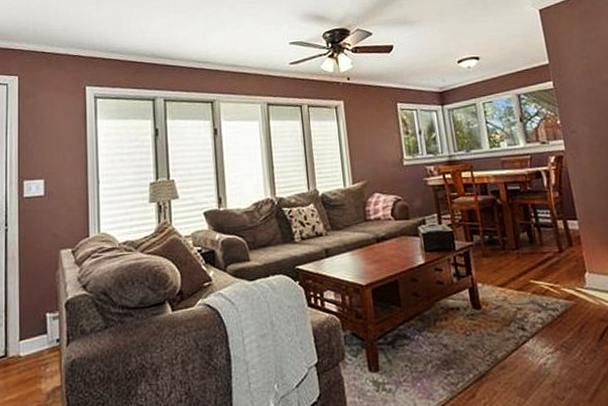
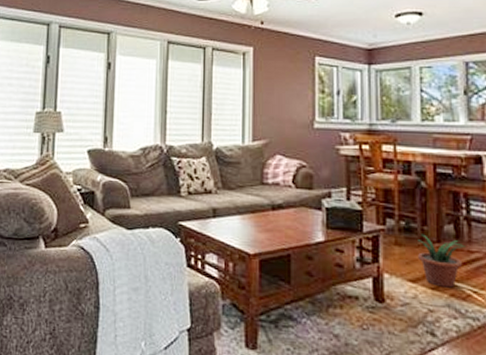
potted plant: none [501,244,539,287] -> present [418,234,466,288]

